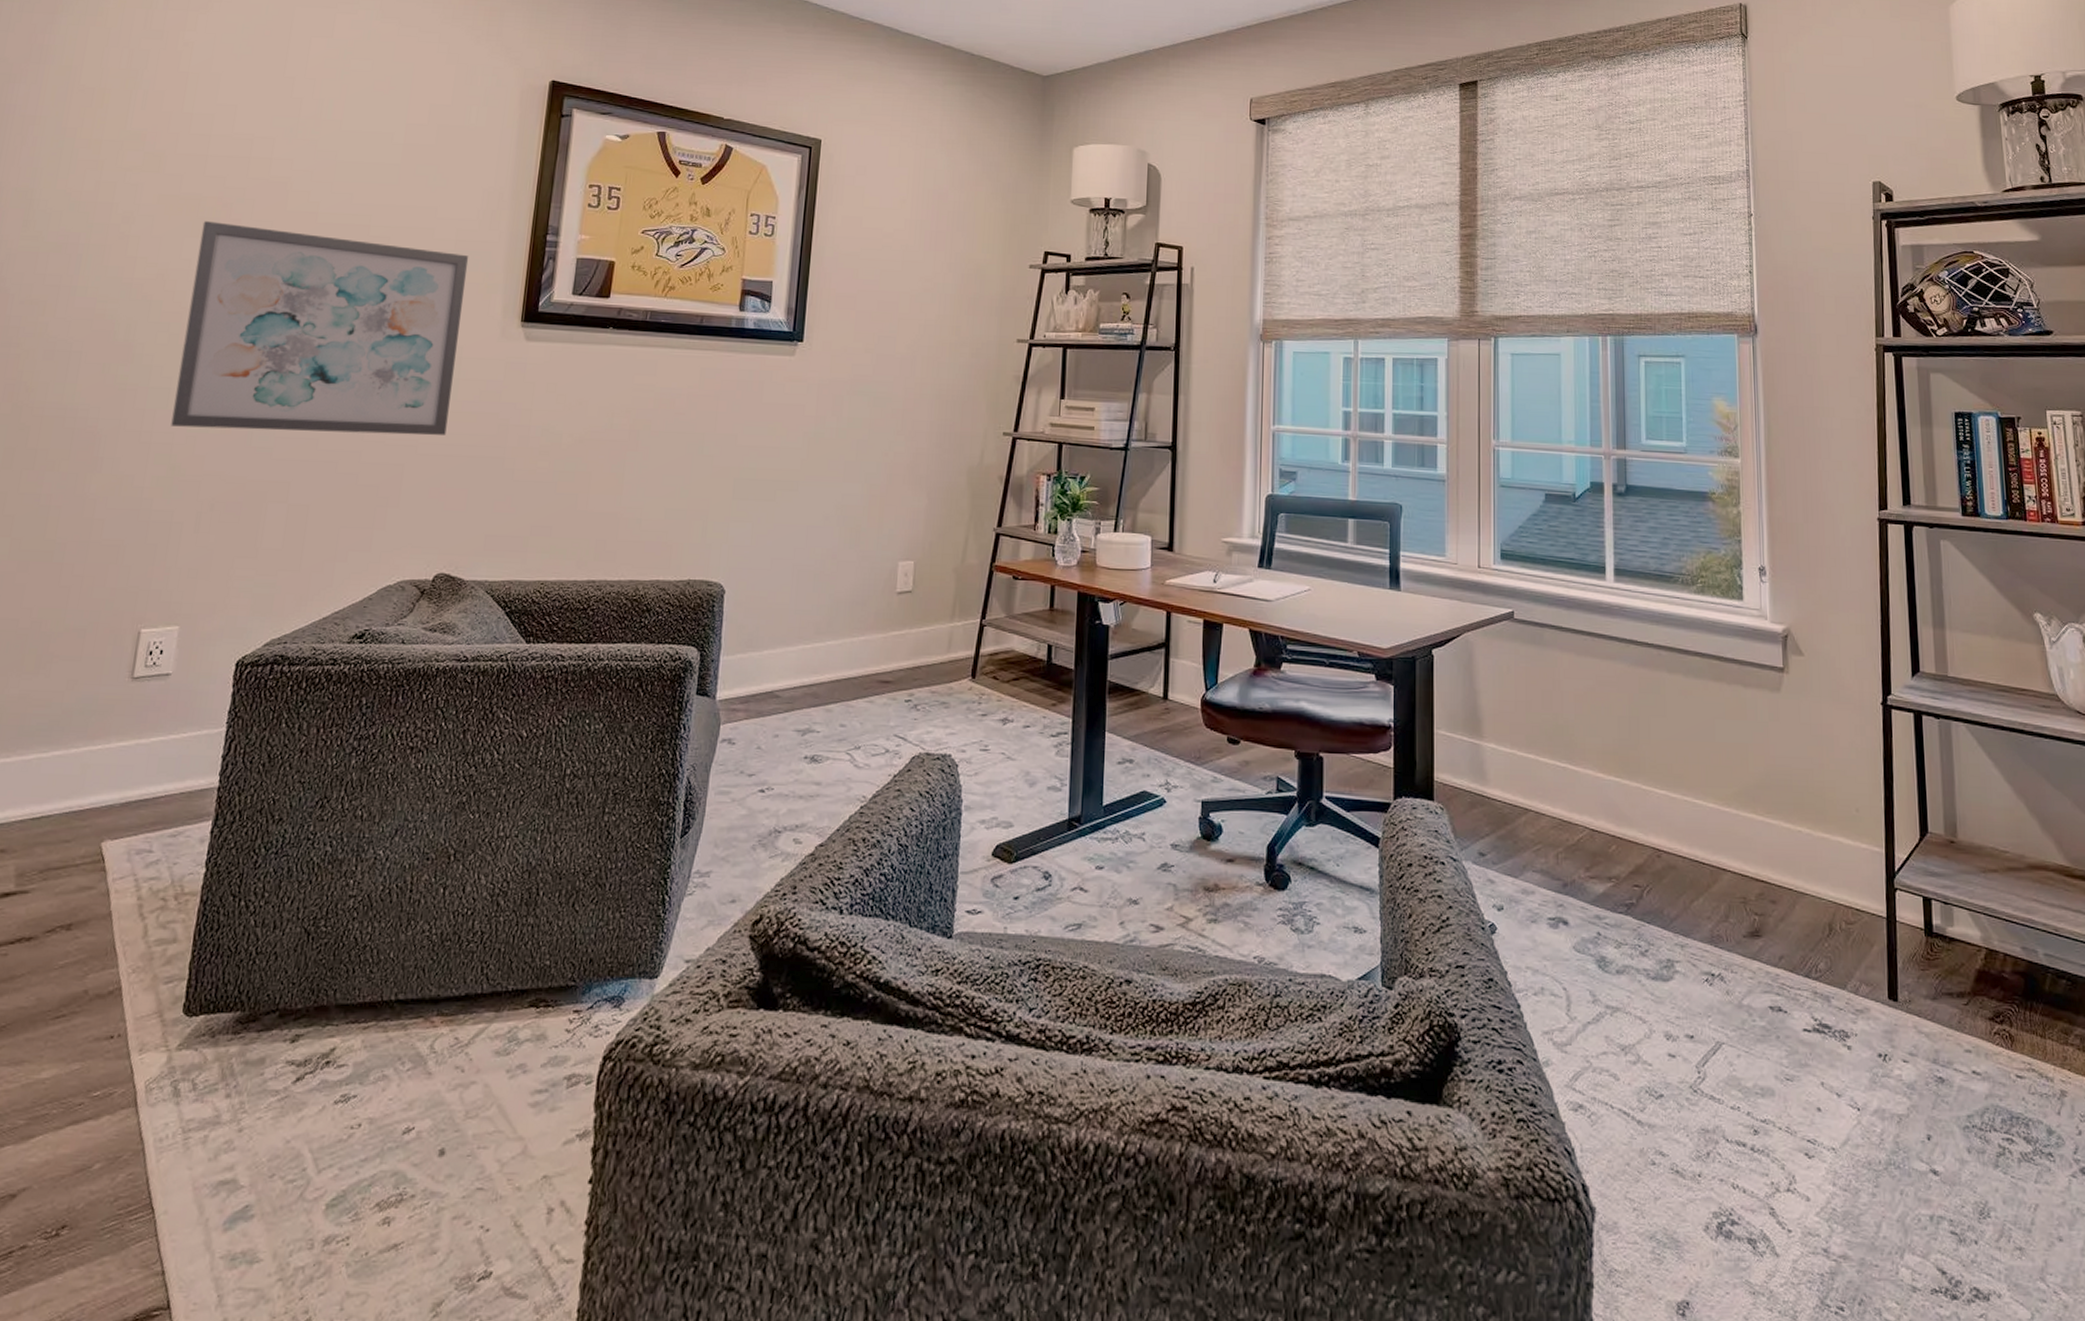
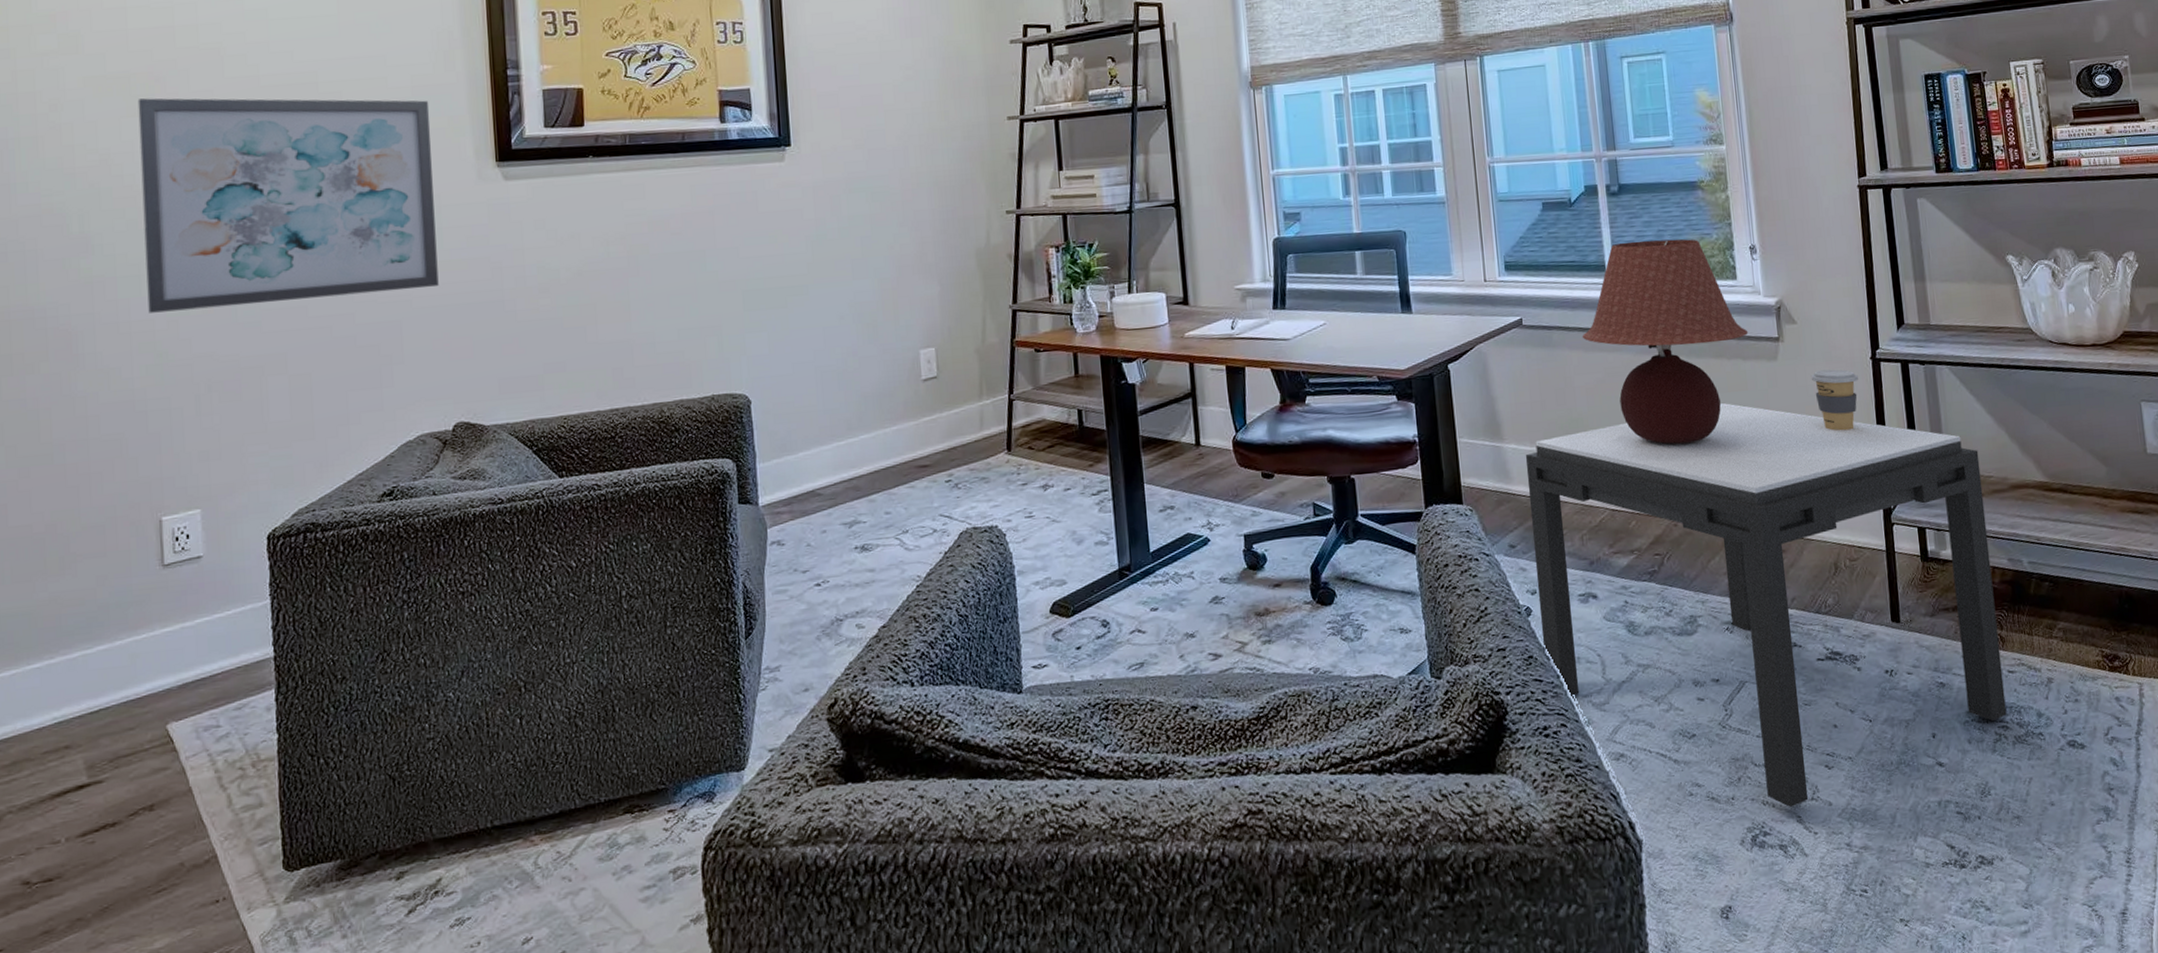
side table: none [1504,731,2013,1197] -> present [1525,403,2007,808]
table lamp: none [1575,545,1752,769] -> present [1582,239,1749,445]
coffee cup: none [1815,709,1867,779] -> present [1810,369,1858,431]

